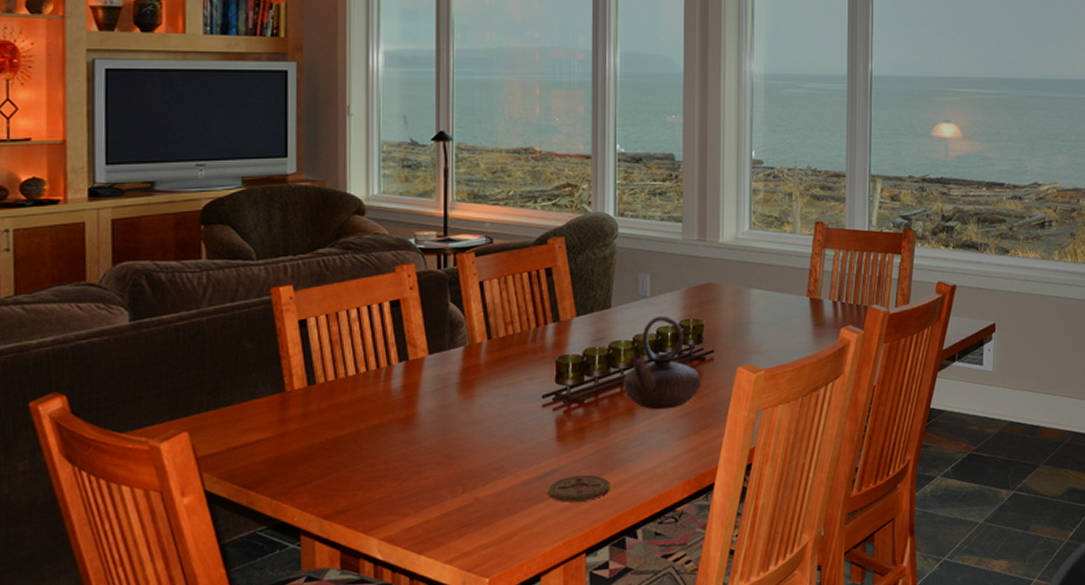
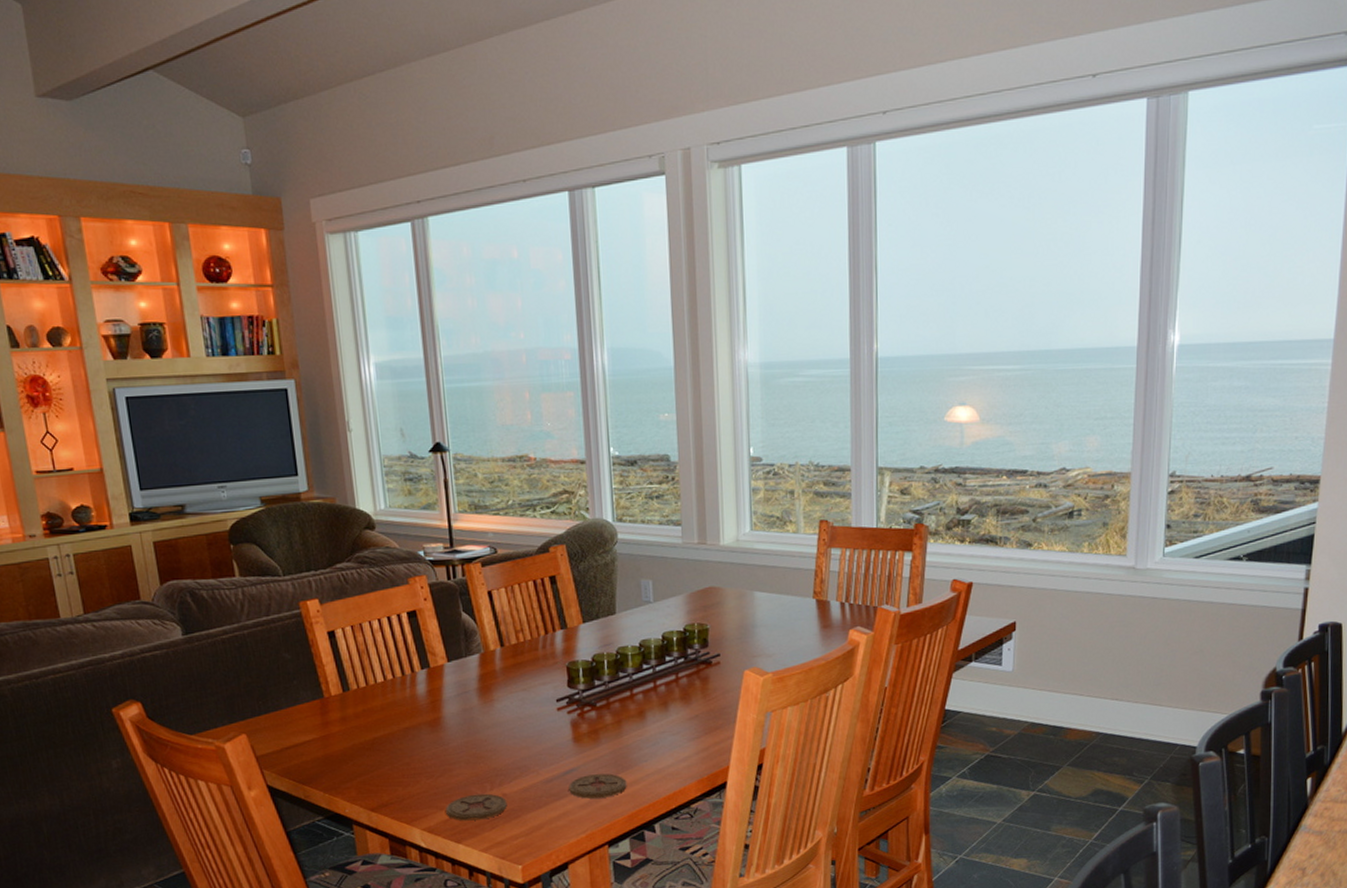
coaster: none [410,497,479,529] -> present [446,793,507,821]
teapot: present [623,315,701,410] -> none [632,620,709,713]

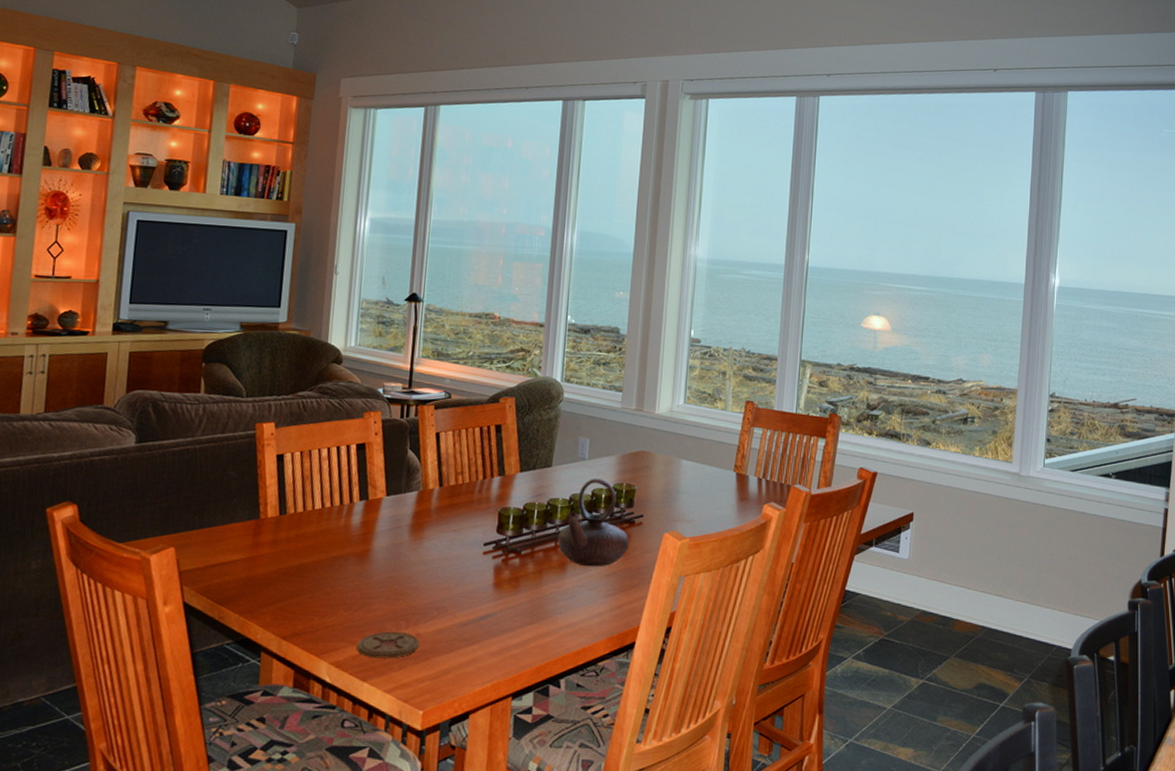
coaster: present [568,773,627,799] -> none [482,622,539,647]
teapot: none [632,620,709,713] -> present [558,478,629,567]

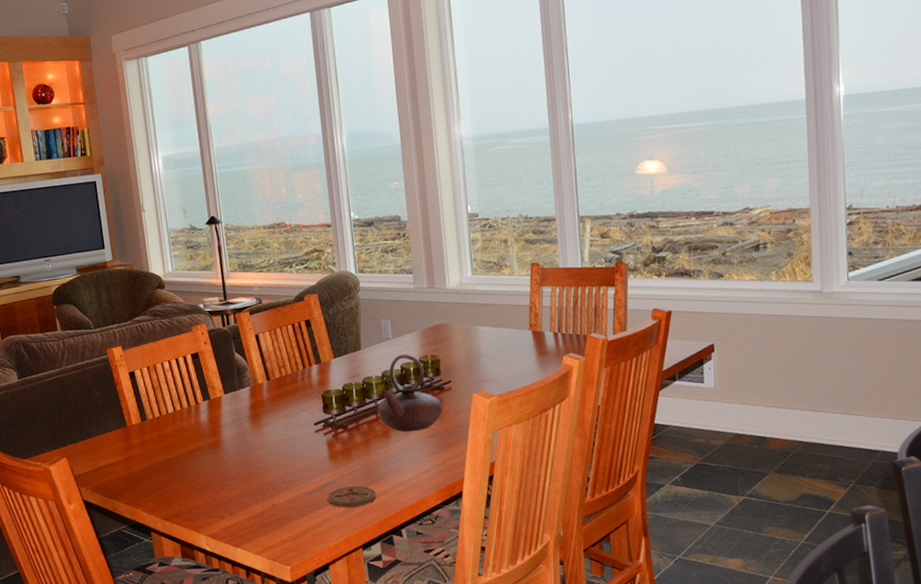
coaster: present [357,631,419,659] -> none [226,504,276,528]
coaster: none [482,622,539,647] -> present [327,486,377,508]

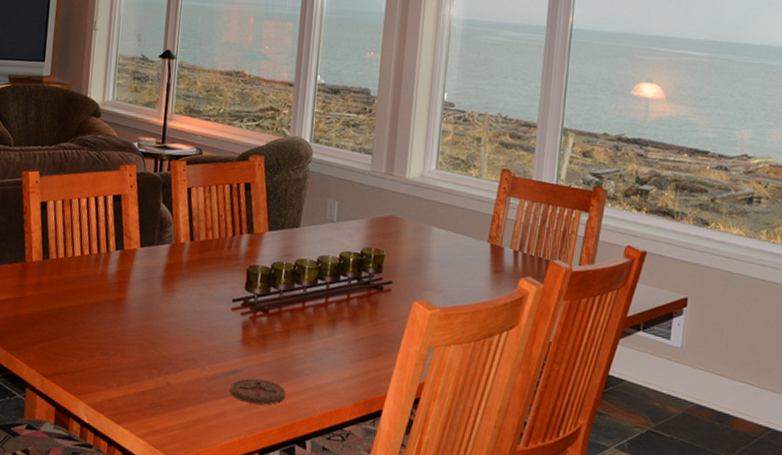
teapot: present [377,353,443,432] -> none [305,240,377,332]

